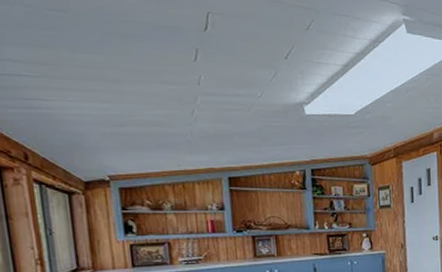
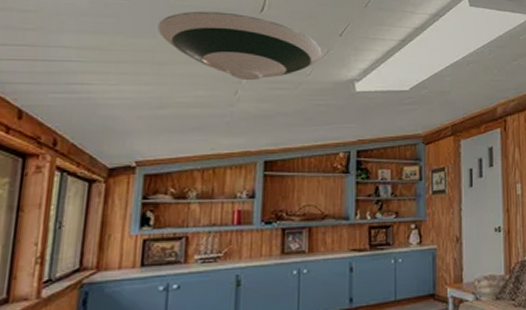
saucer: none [102,26,270,102] -> present [157,11,322,81]

